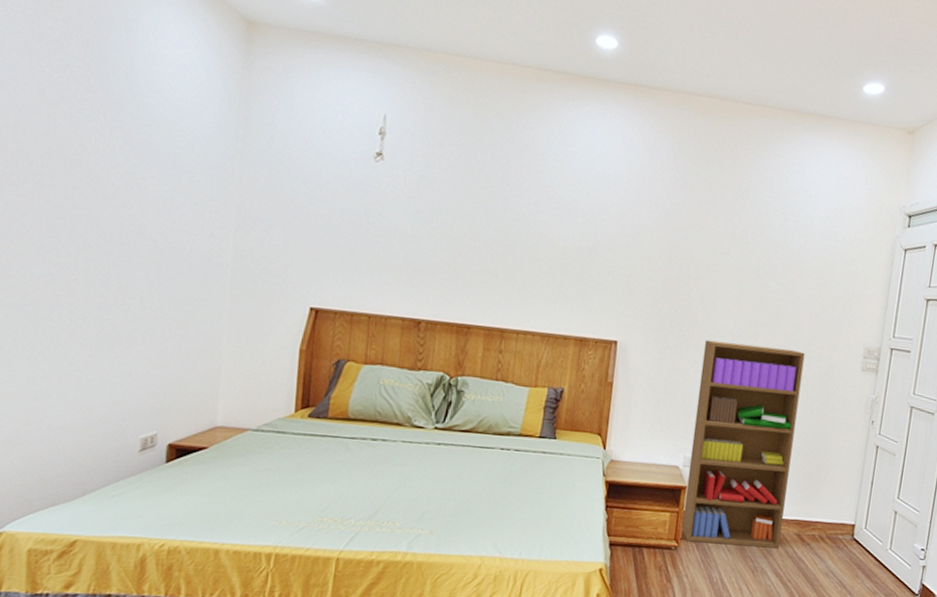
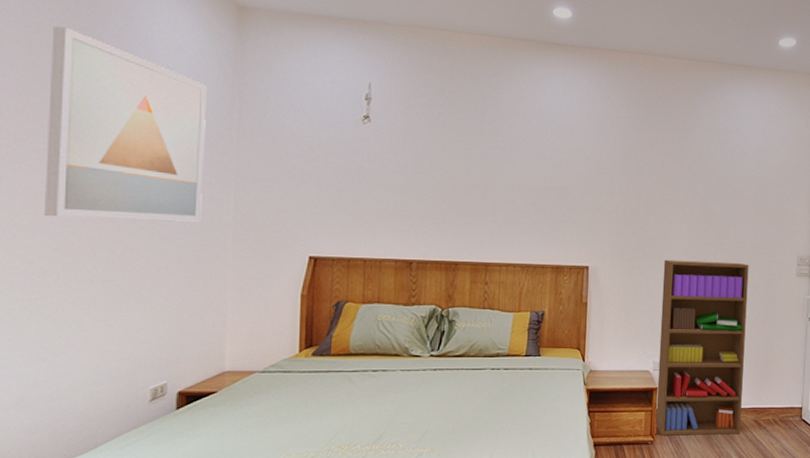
wall art: none [40,36,210,262] -> present [45,26,207,222]

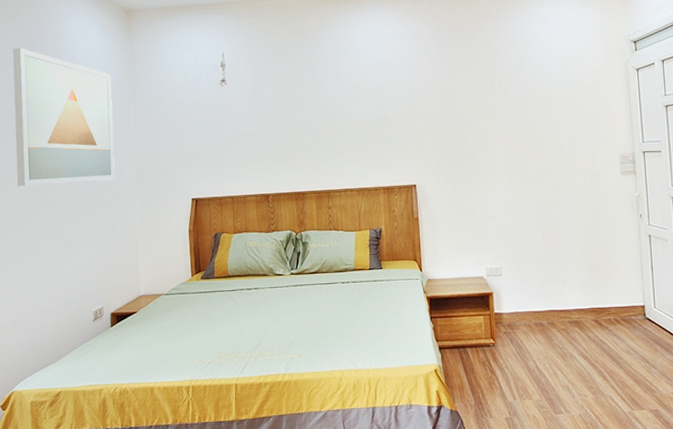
bookshelf: present [655,259,749,436] -> none [485,167,582,338]

